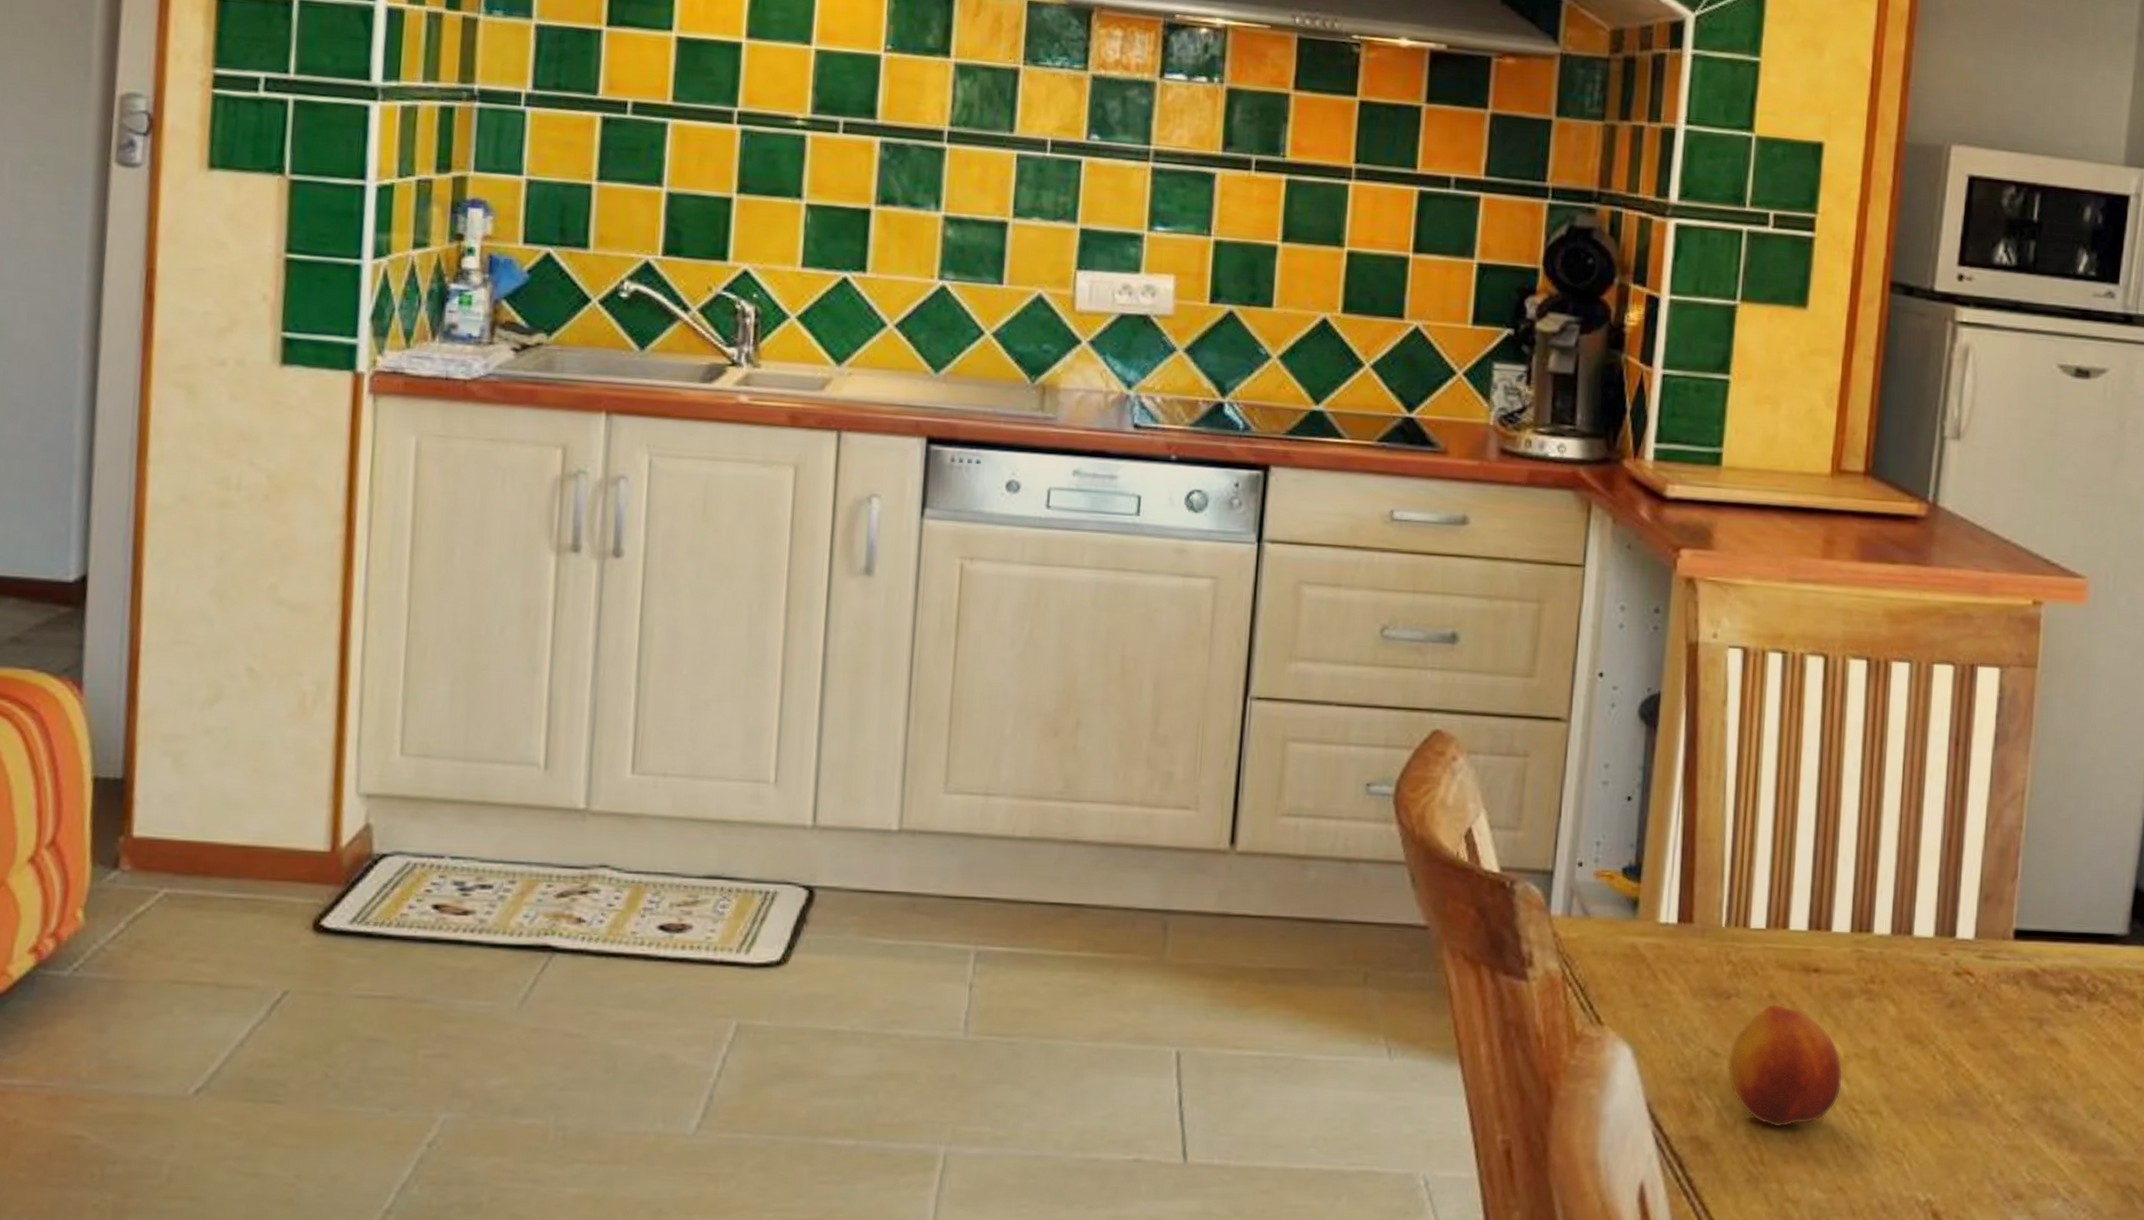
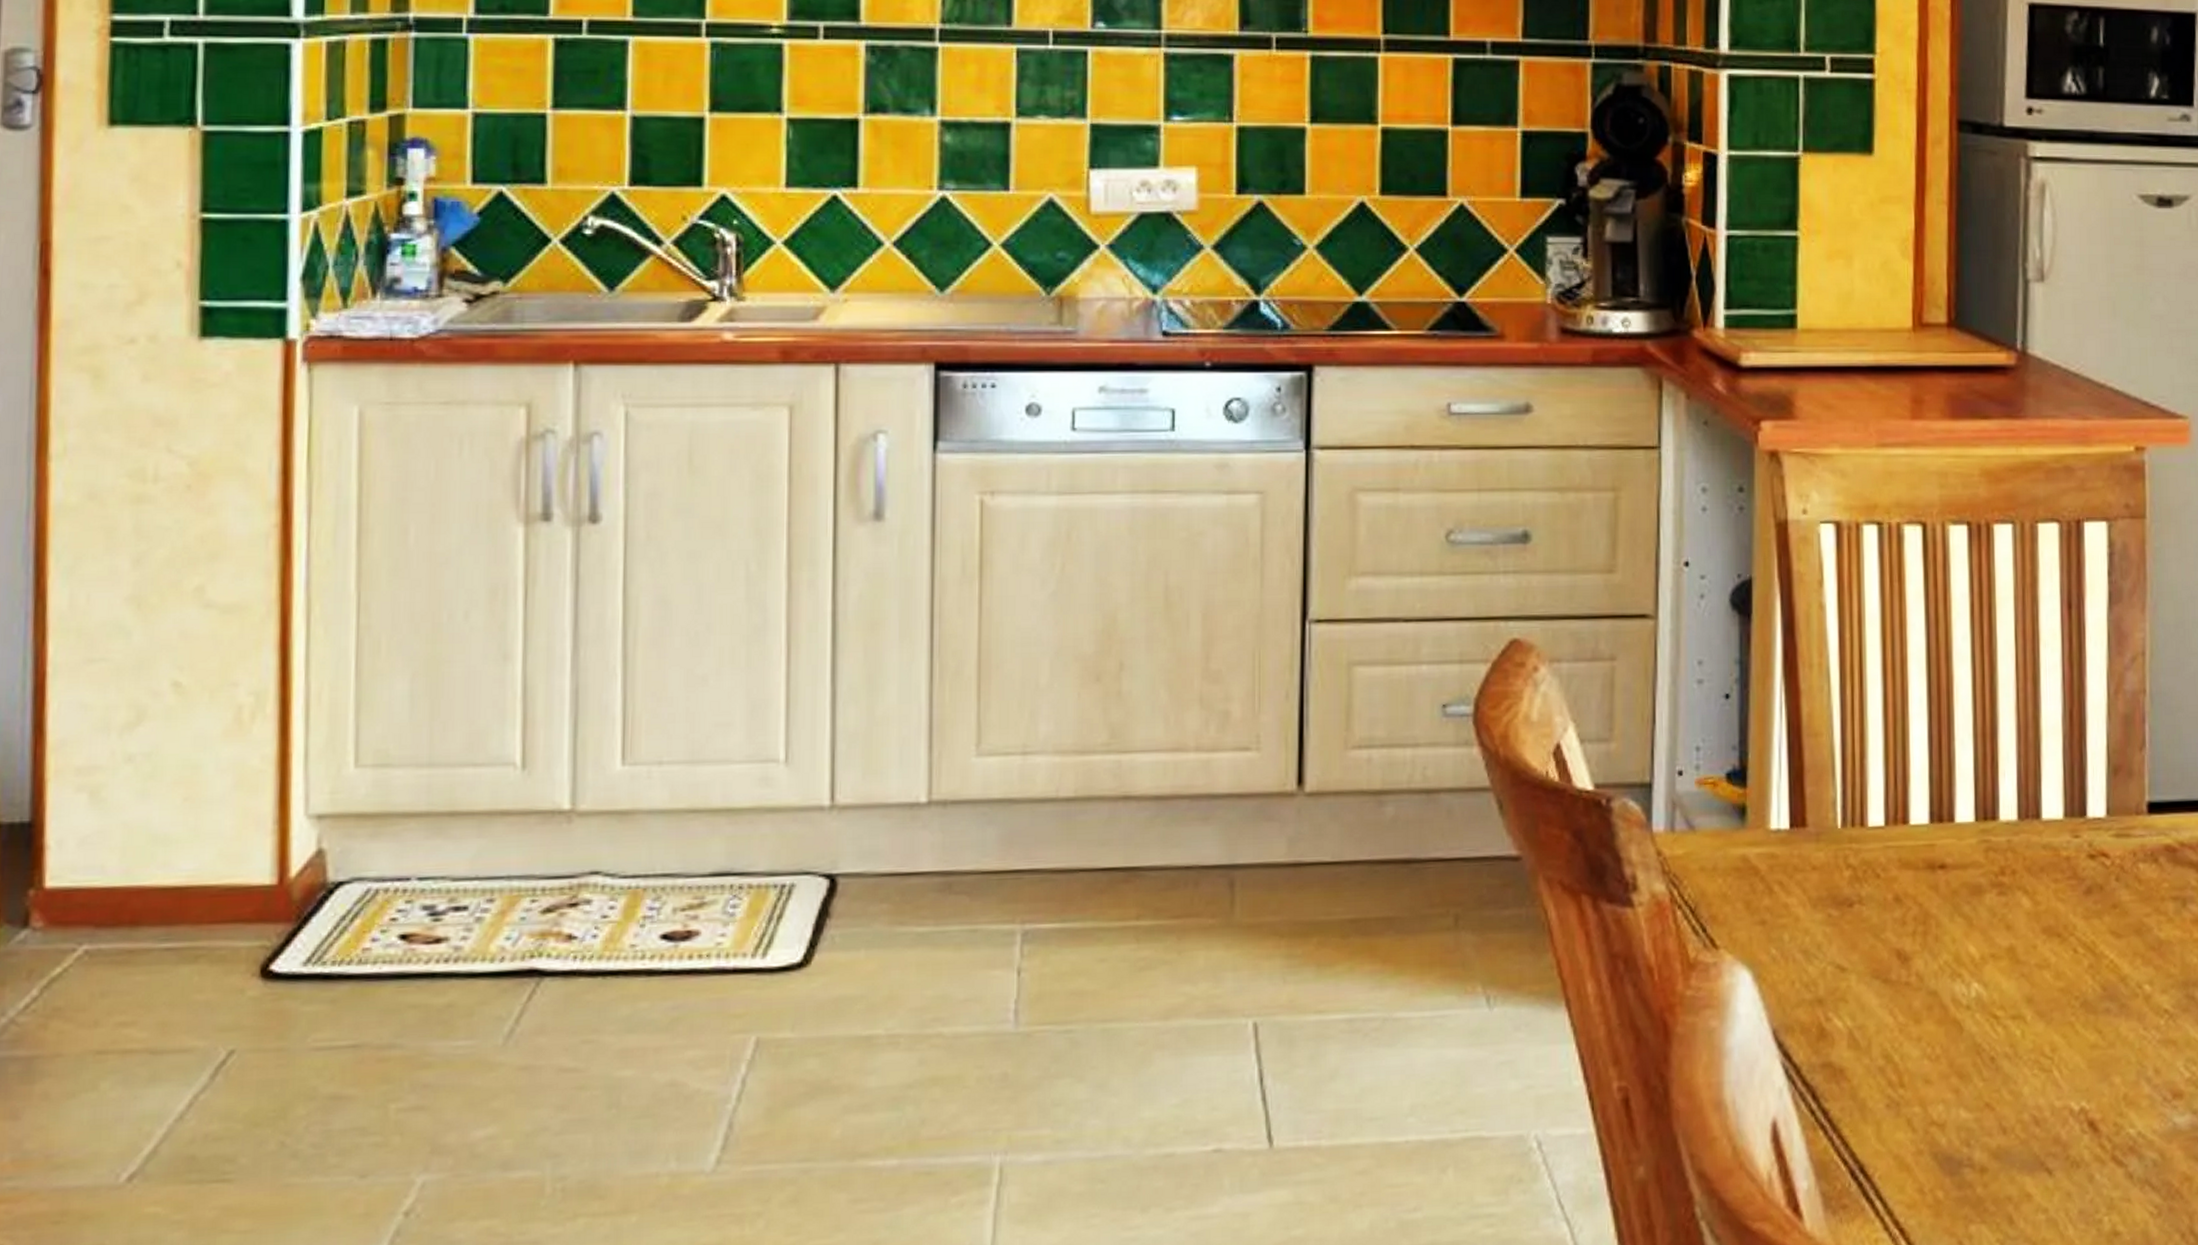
fruit: present [1727,1003,1843,1128] -> none [1855,907,1981,1044]

